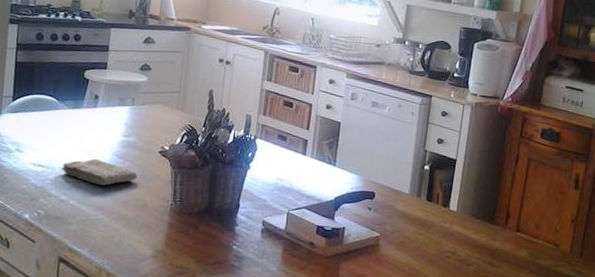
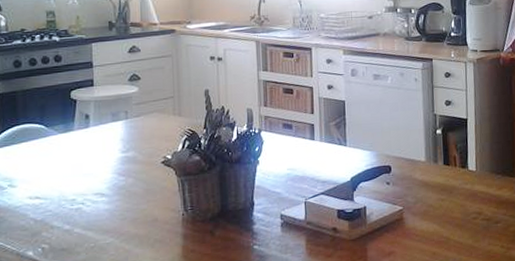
washcloth: present [62,158,138,186] -> none [61,180,143,208]

